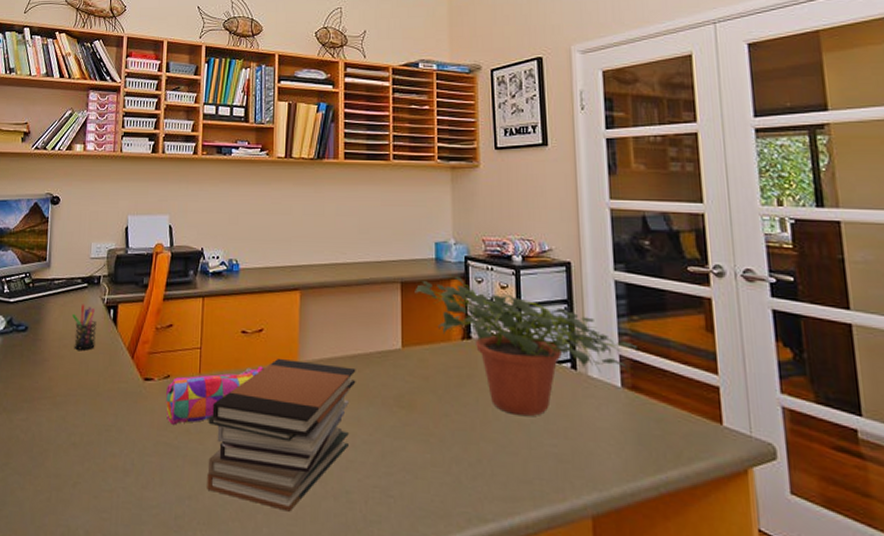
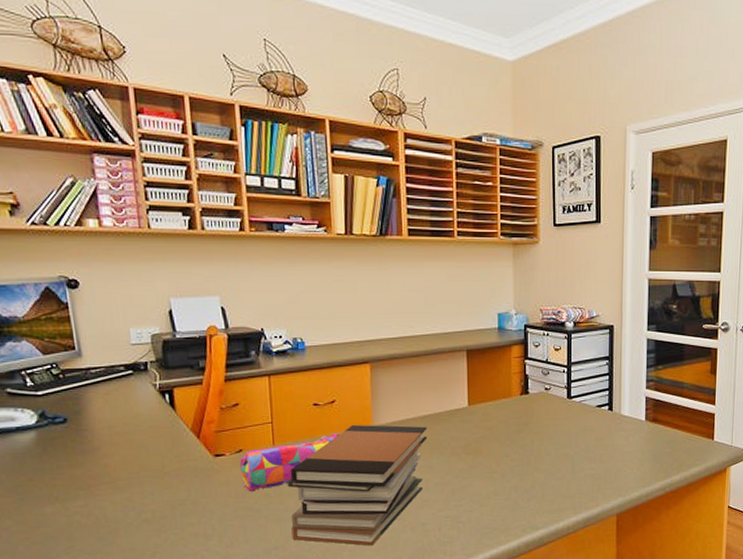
pen holder: present [72,304,97,350] -> none [120,391,153,436]
potted plant: present [414,276,639,417] -> none [479,342,661,450]

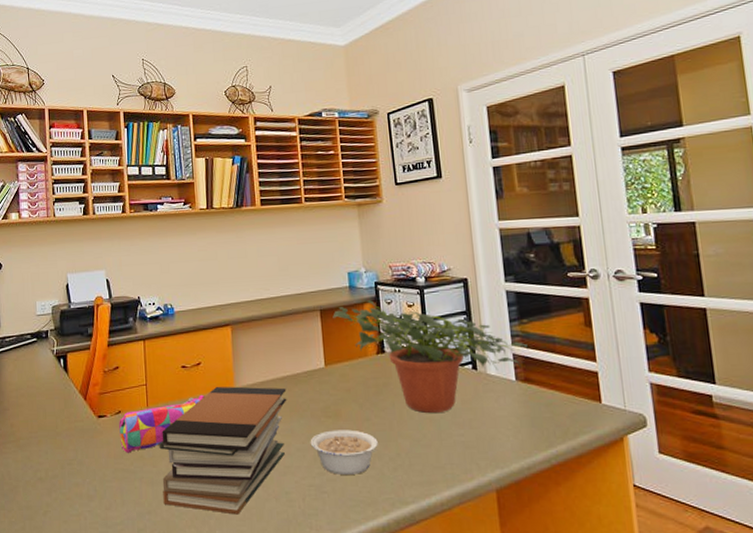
legume: none [449,465,515,506] -> present [310,430,378,475]
potted plant: none [479,342,661,450] -> present [332,300,529,414]

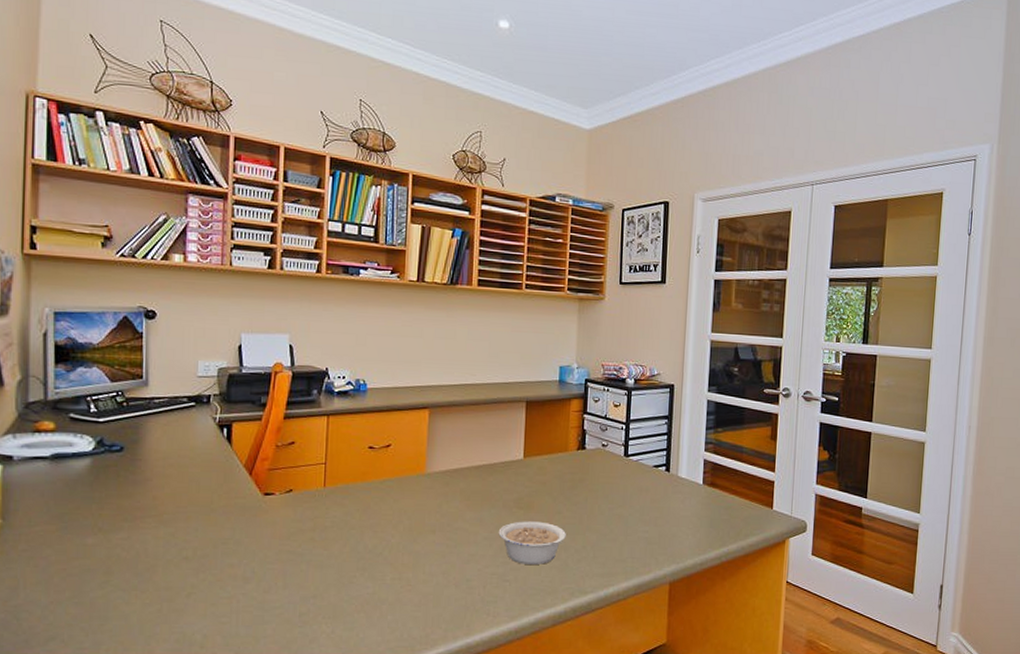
pencil case: present [119,394,205,453] -> none [288,477,391,534]
book stack: present [159,386,287,515] -> none [332,470,481,601]
potted plant: present [332,300,529,414] -> none [538,396,719,511]

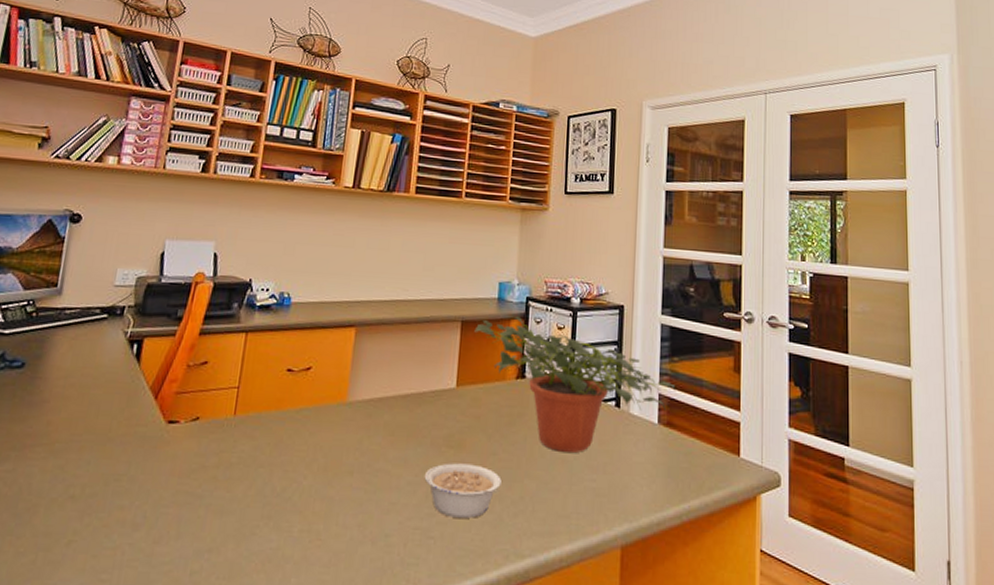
potted plant: none [538,396,719,511] -> present [474,316,676,454]

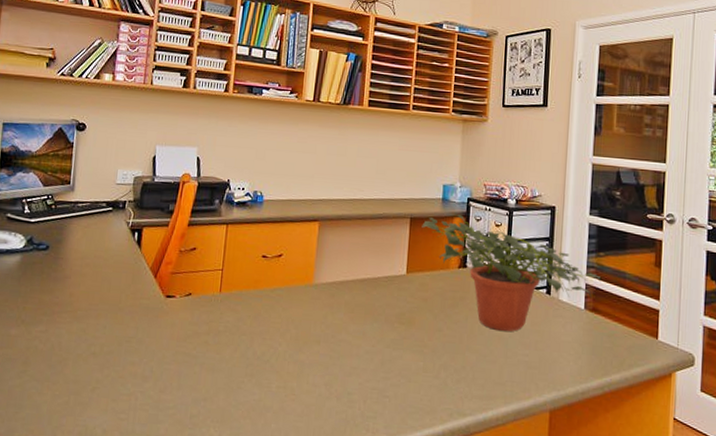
legume: present [424,463,502,518] -> none [380,336,446,383]

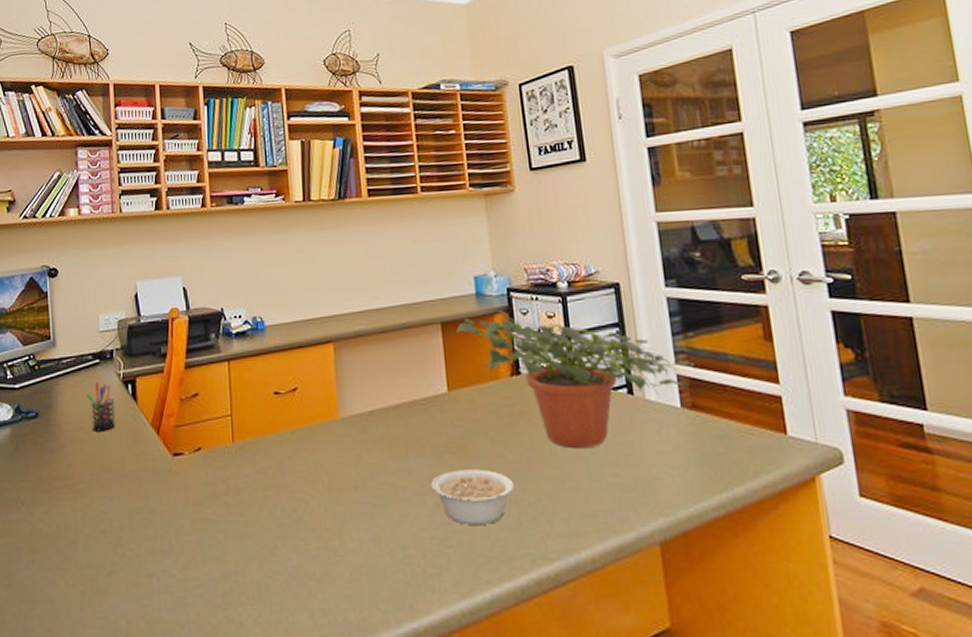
pen holder: none [96,226,120,269] -> present [86,382,115,432]
legume: none [380,336,446,383] -> present [431,469,514,525]

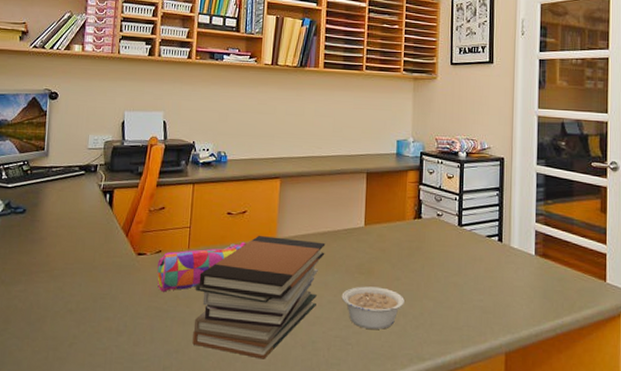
pen holder: present [86,382,115,432] -> none [70,189,93,230]
pencil case: none [199,426,303,499] -> present [157,241,246,292]
book stack: none [247,416,403,575] -> present [192,235,326,359]
potted plant: present [456,310,697,449] -> none [378,168,550,279]

